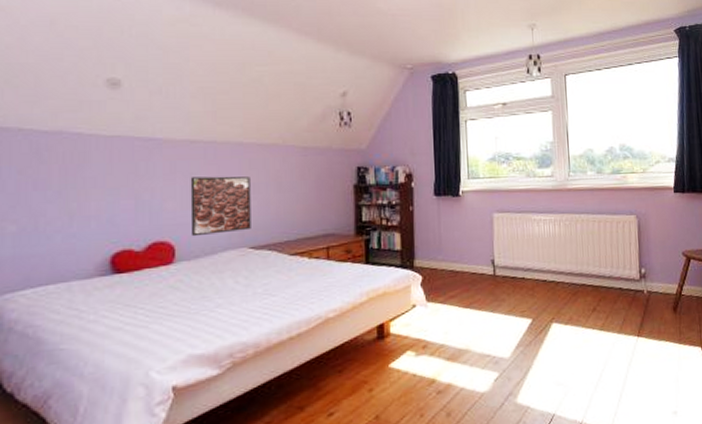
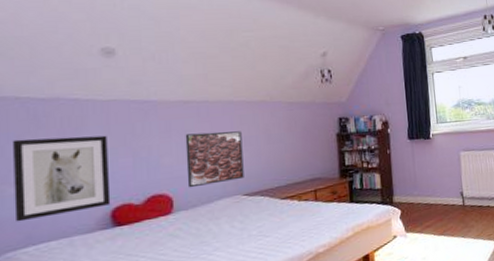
wall art: none [13,173,111,262] -> present [12,135,111,222]

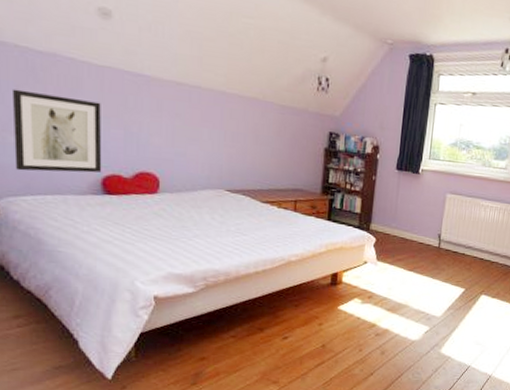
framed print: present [185,131,244,188] -> none [174,117,231,175]

